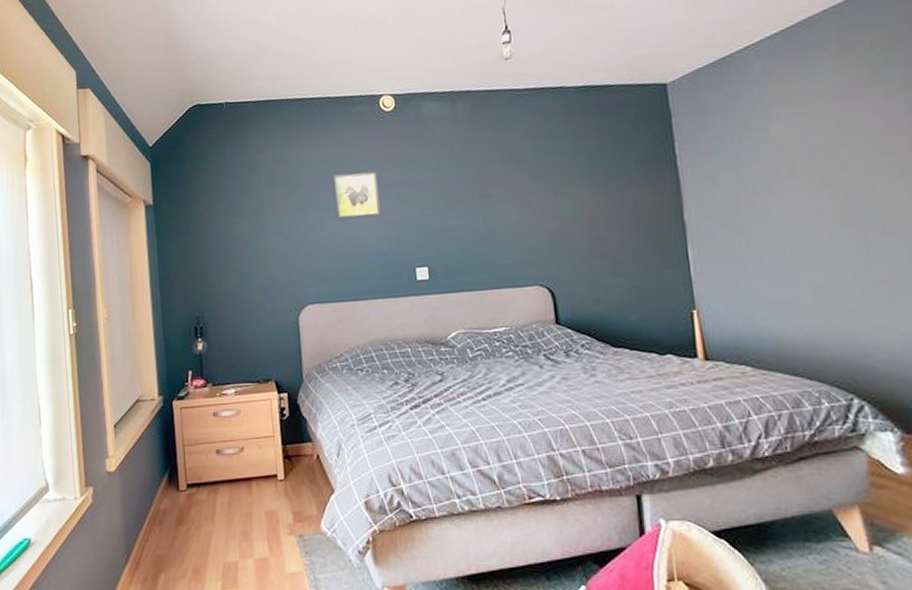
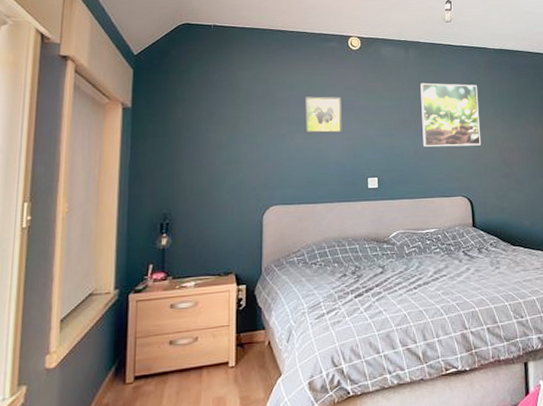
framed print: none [475,138,562,225] -> present [420,82,481,147]

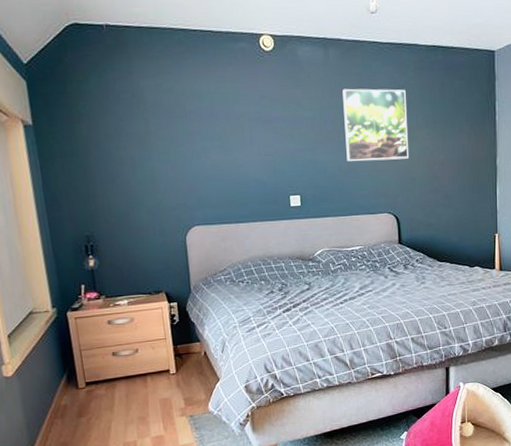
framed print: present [304,96,342,134] -> none [216,107,260,149]

